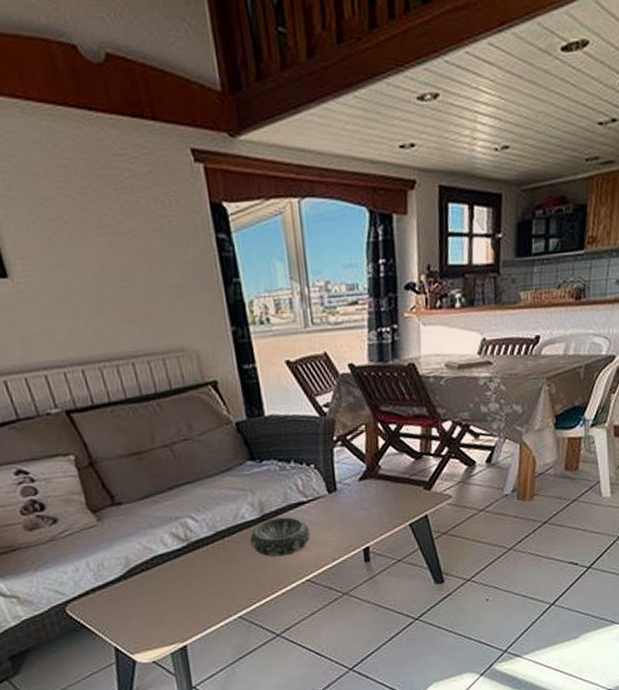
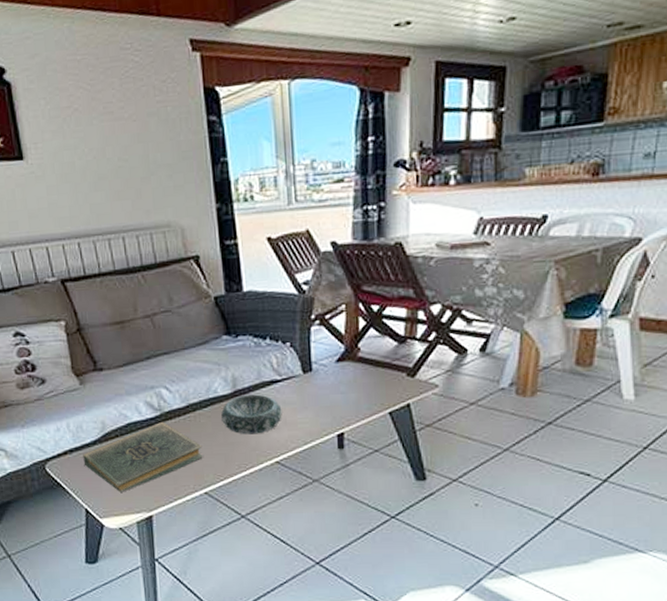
book: none [107,551,235,626] -> present [83,421,203,492]

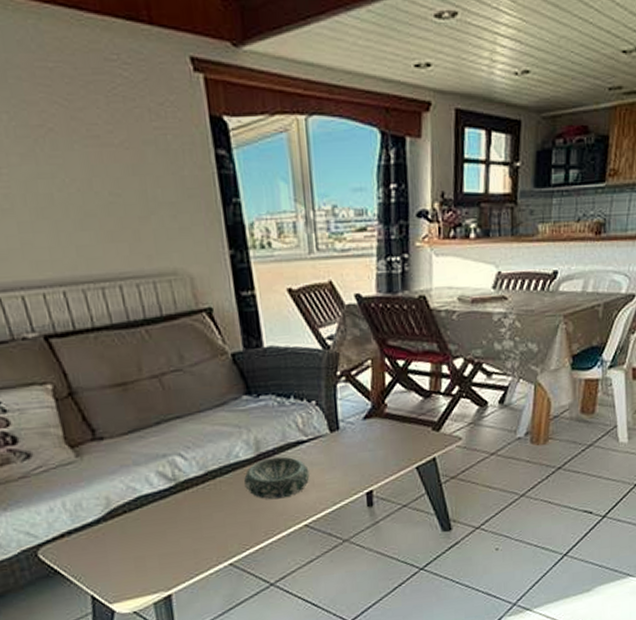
book: present [83,421,203,492] -> none [84,491,226,573]

